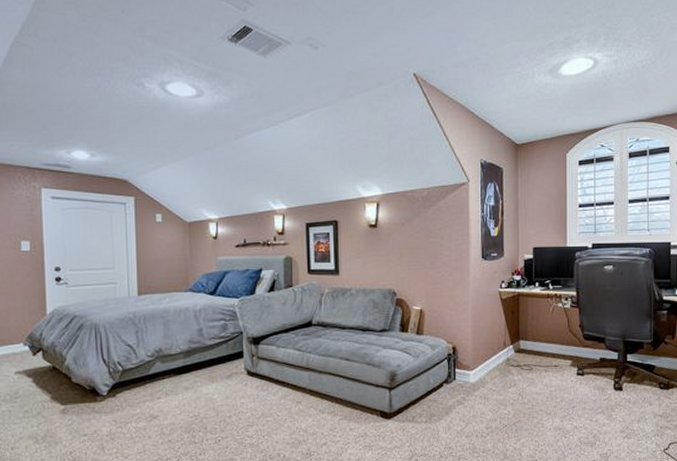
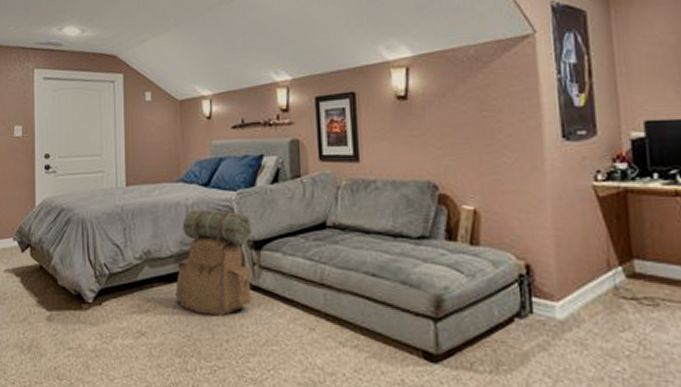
backpack: none [185,314,252,399] -> present [175,210,252,316]

